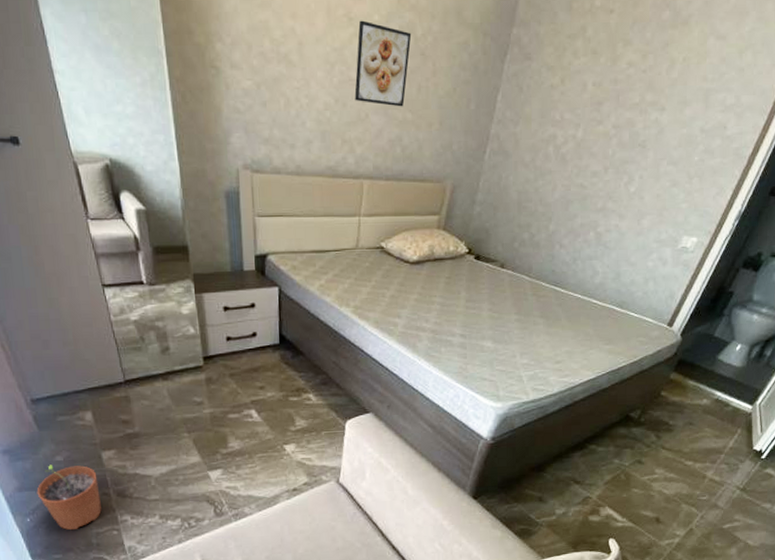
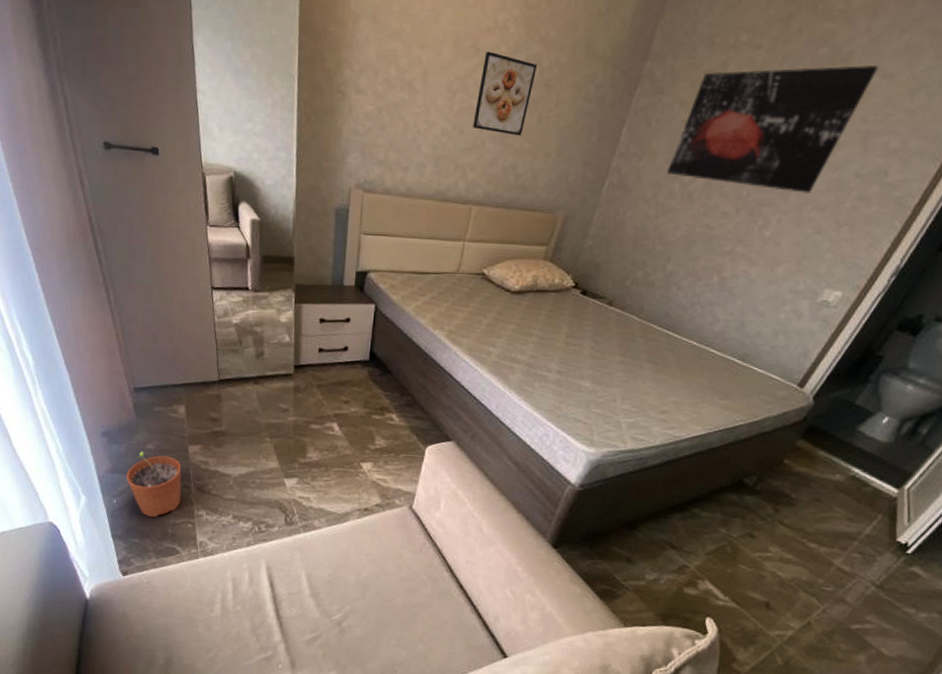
wall art: none [540,26,713,151] -> present [666,64,879,195]

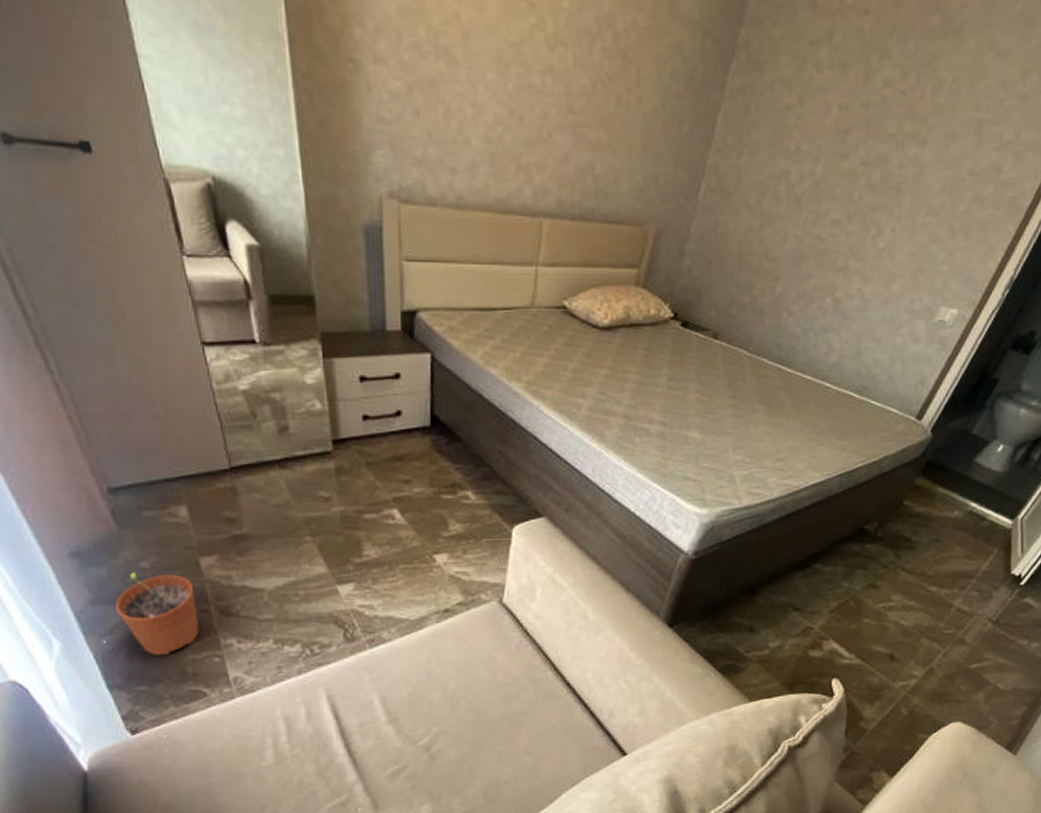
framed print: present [472,51,538,136] -> none [534,7,611,125]
wall art: present [666,64,879,195] -> none [770,38,992,196]

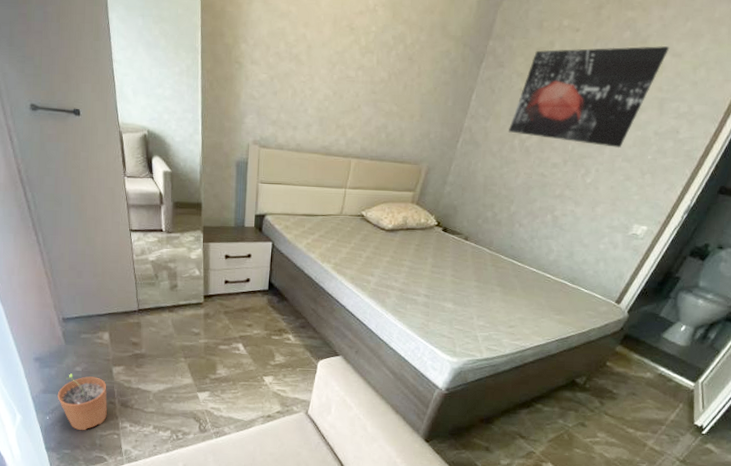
wall art: none [770,38,992,196] -> present [508,45,670,149]

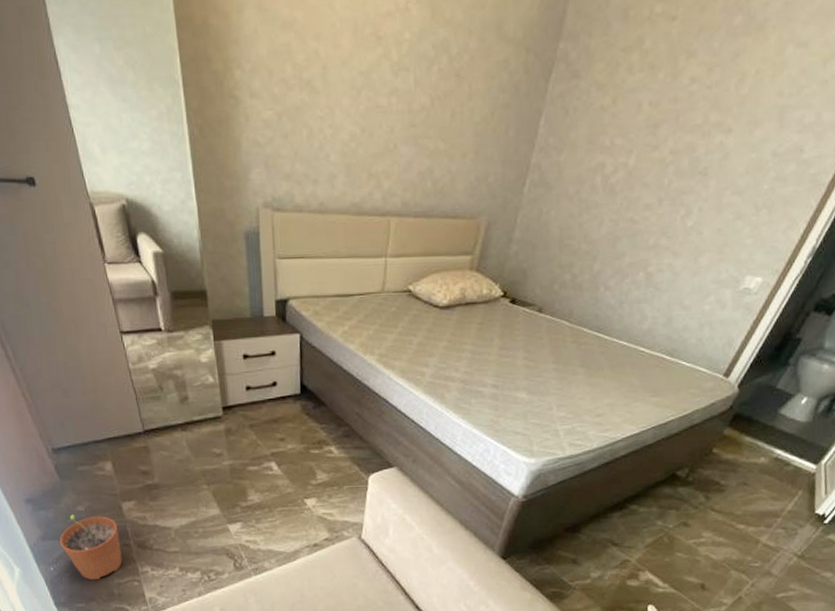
wall art: present [508,45,670,149] -> none [587,32,793,179]

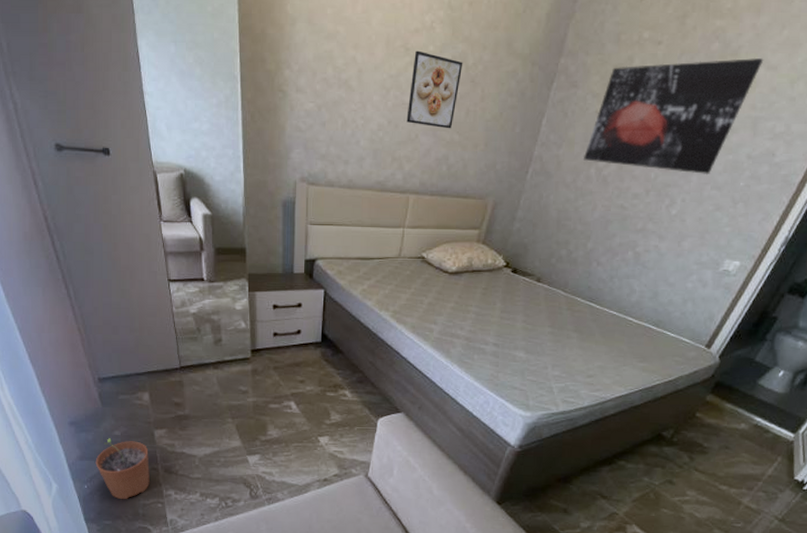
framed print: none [382,39,446,136] -> present [406,50,463,129]
wall art: none [587,32,793,179] -> present [583,57,764,175]

